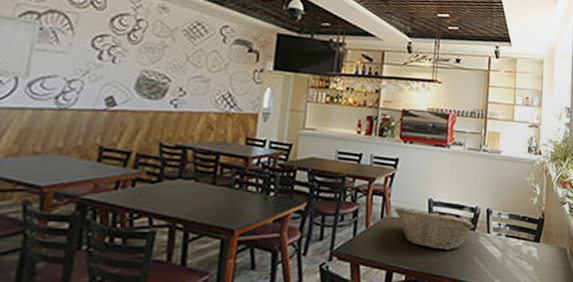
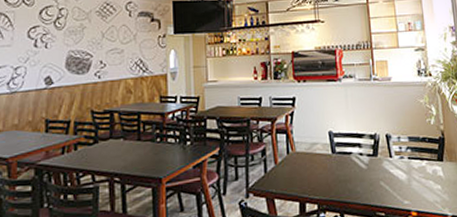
fruit basket: present [394,208,475,250] -> none [298,140,377,178]

